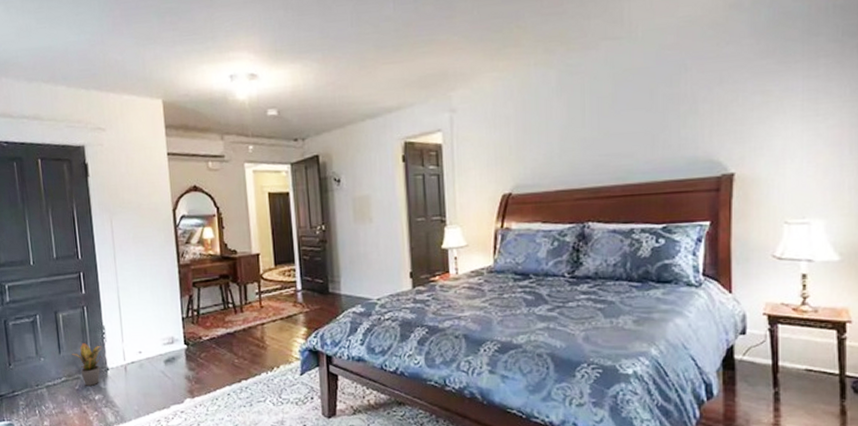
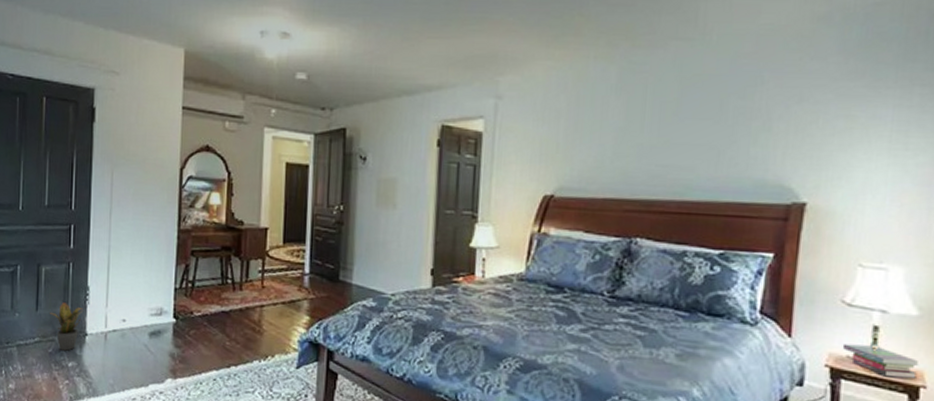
books: none [776,291,844,317] -> present [842,343,919,380]

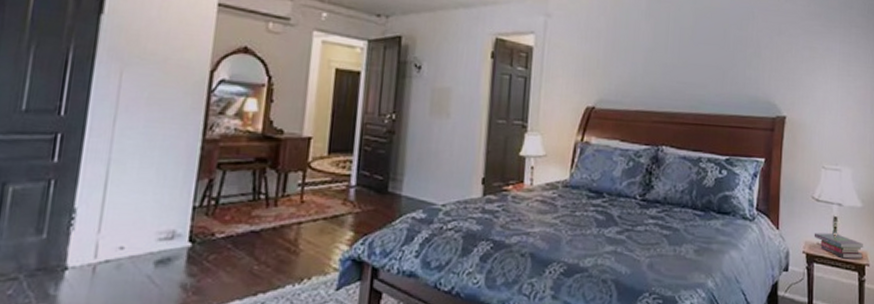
potted plant: present [50,302,83,351] -> none [14,230,64,291]

